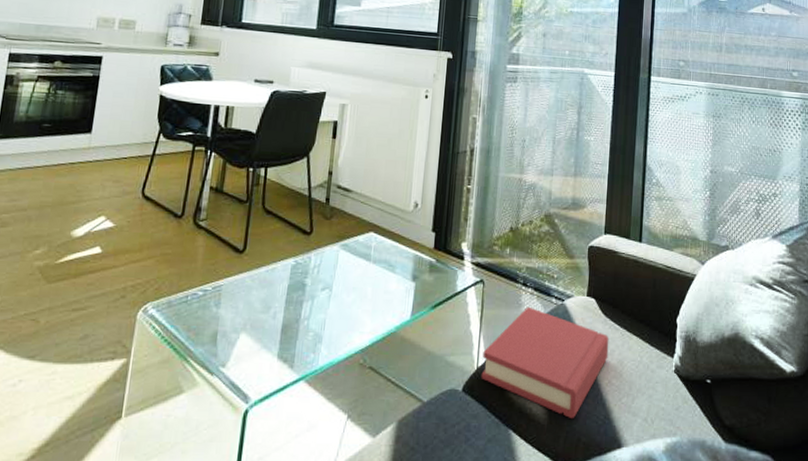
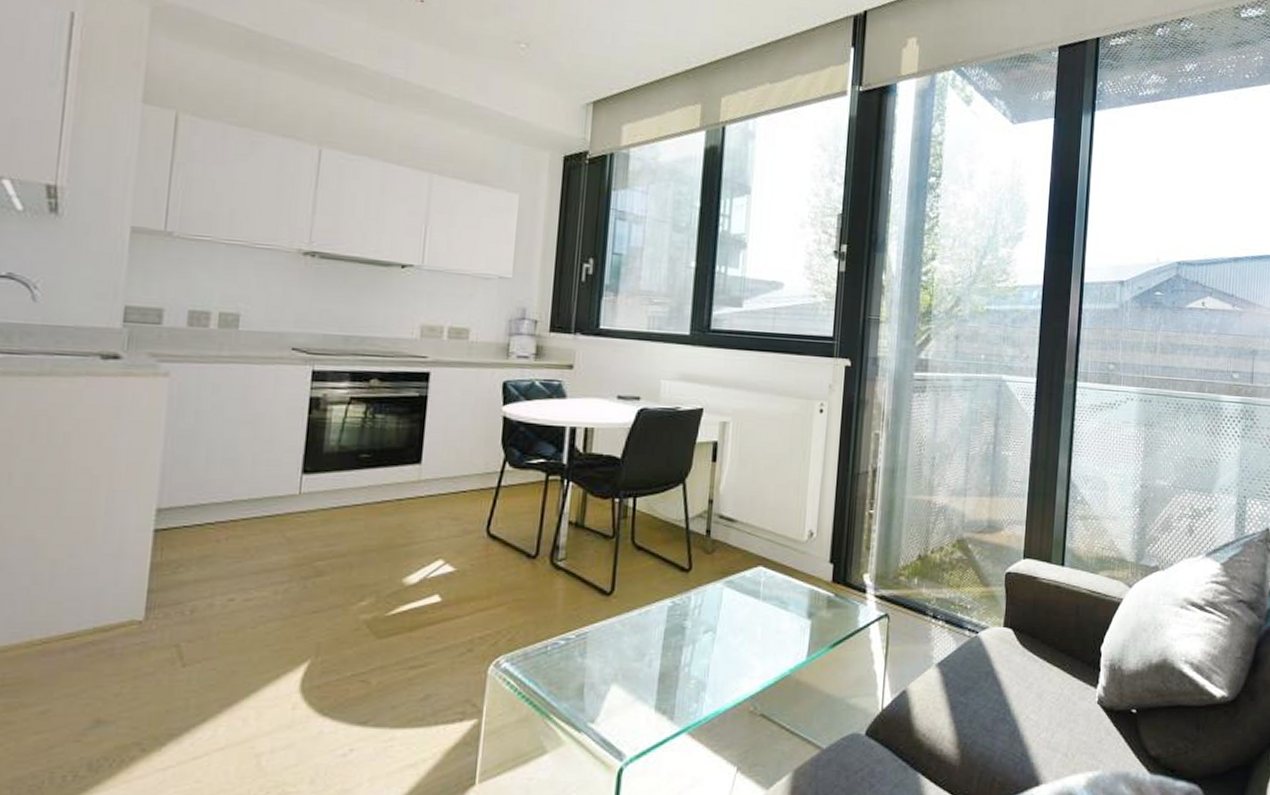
hardback book: present [481,306,609,419] -> none [886,640,1028,759]

